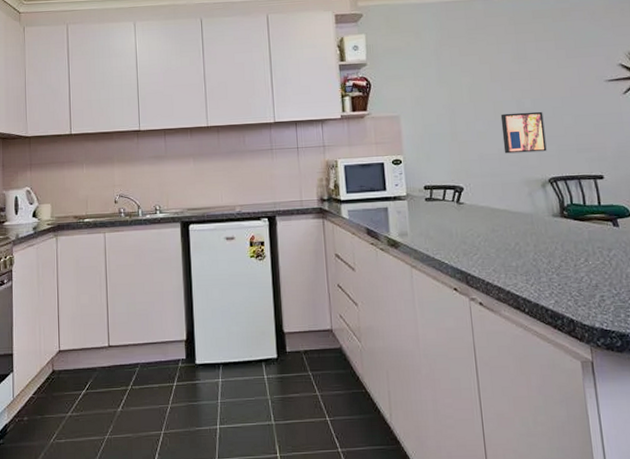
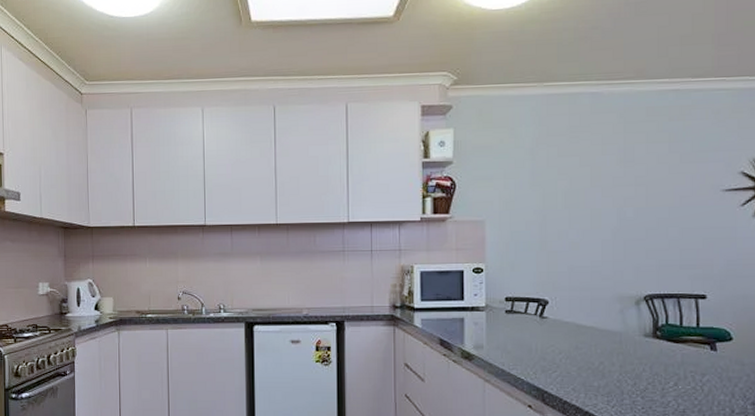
wall art: present [500,111,547,154] -> none [597,222,646,267]

